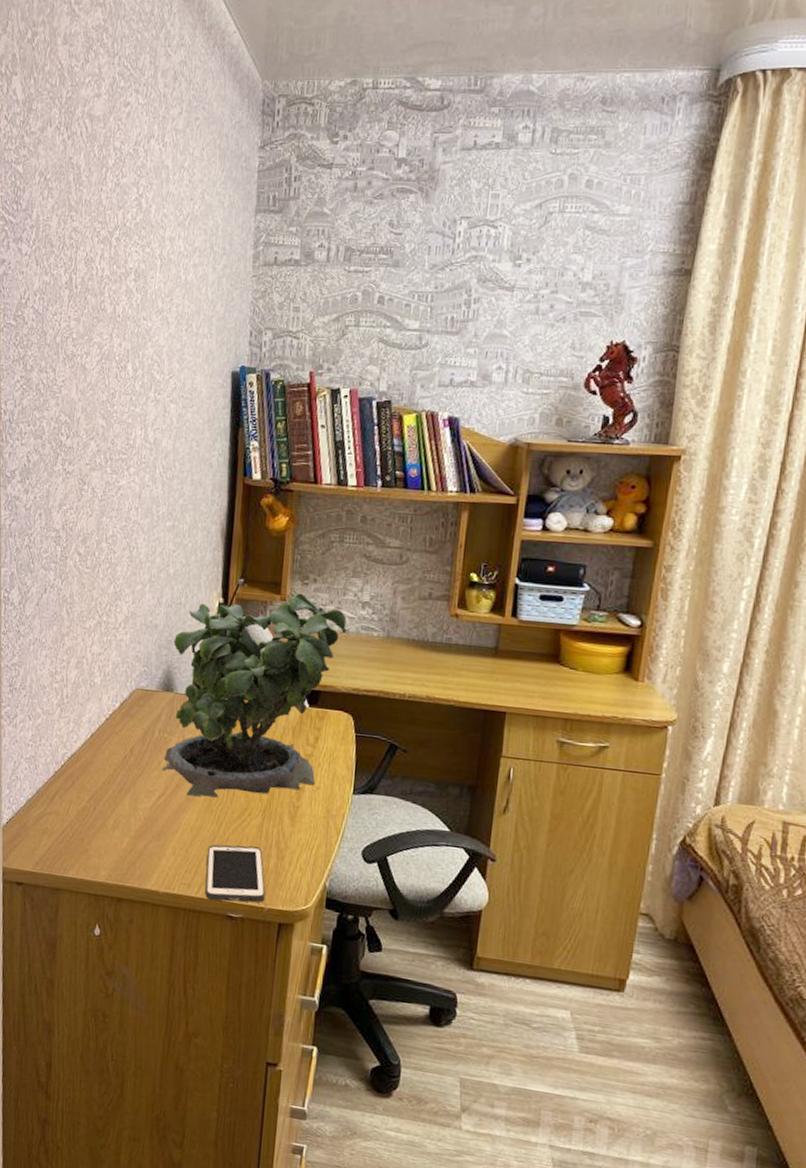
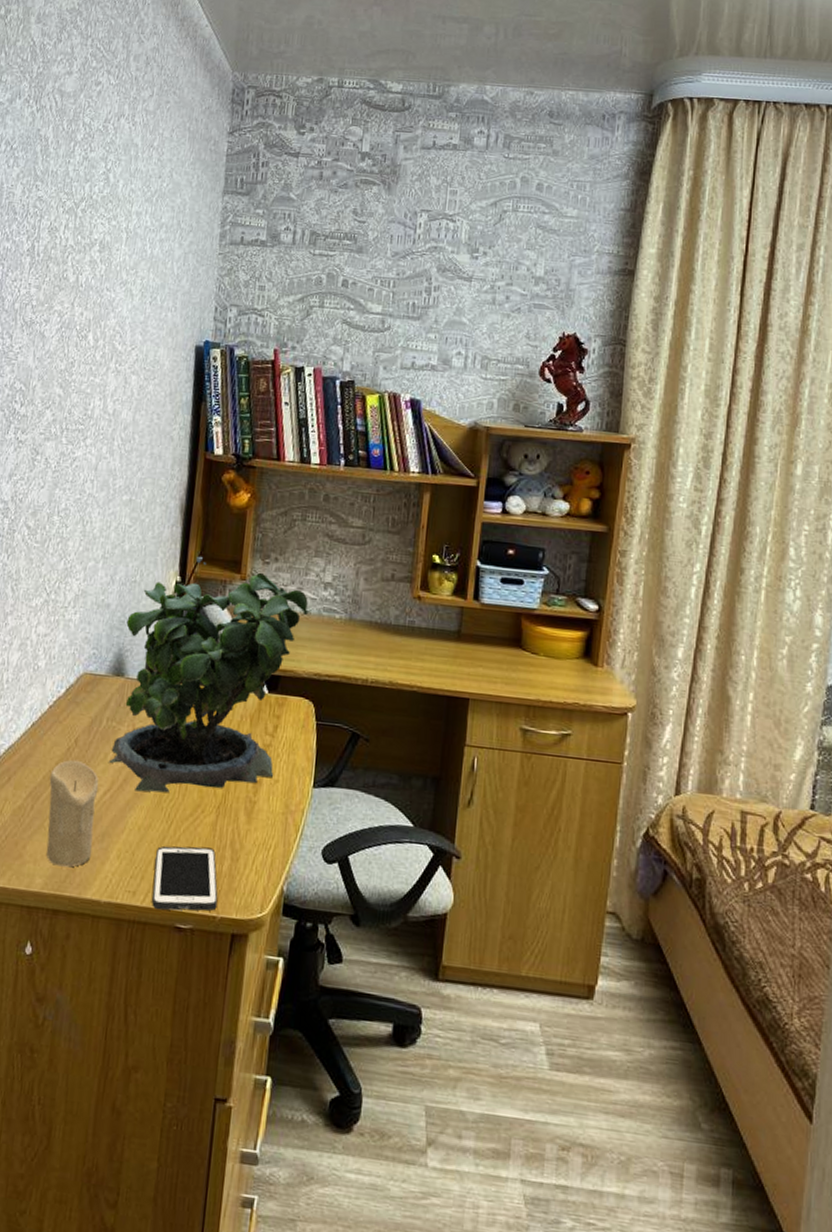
candle: none [109,767,154,862] -> present [46,759,99,867]

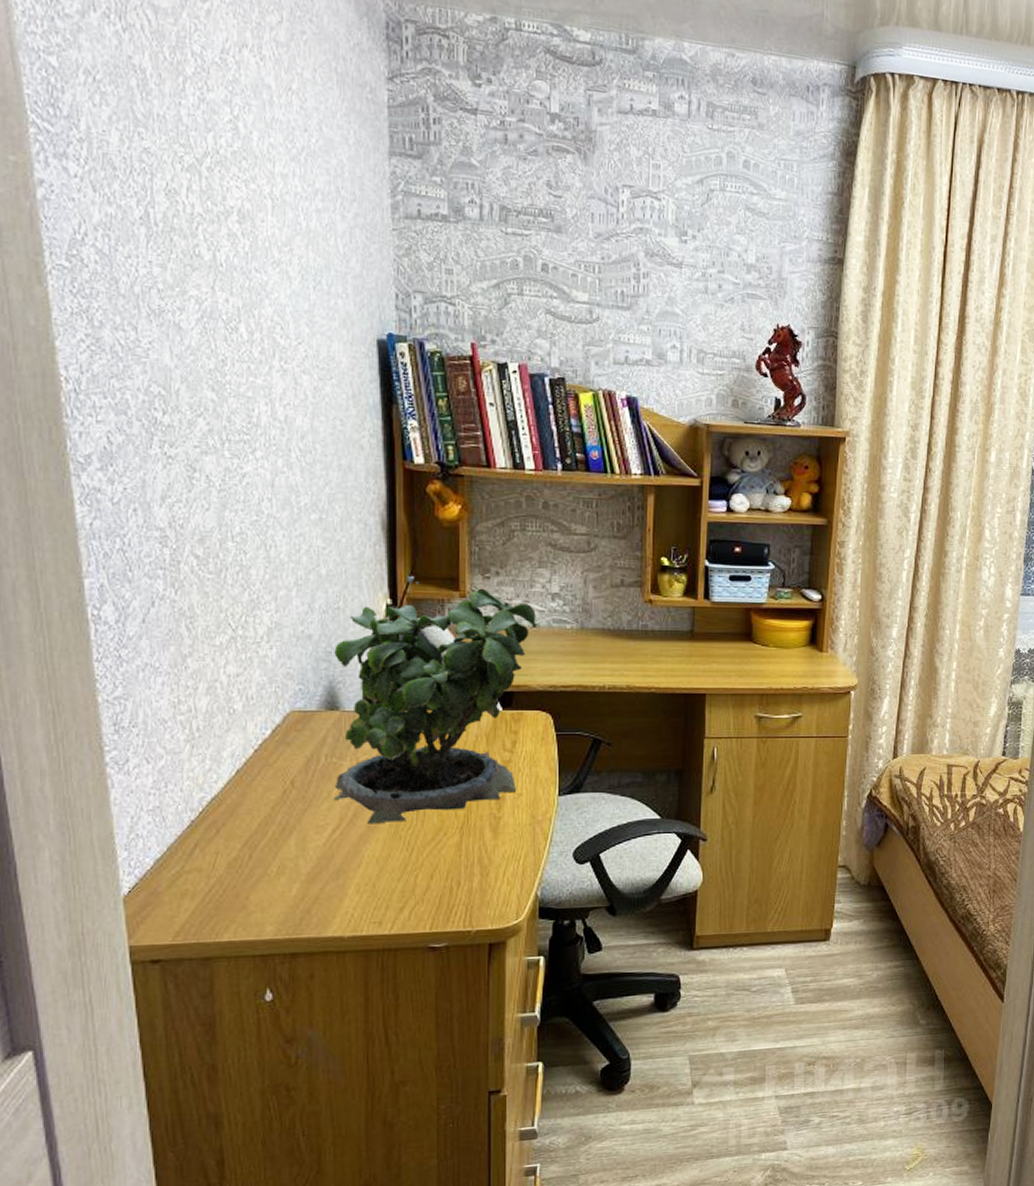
candle: present [46,759,99,867] -> none [266,802,327,911]
cell phone: present [152,846,218,912] -> none [400,868,471,935]

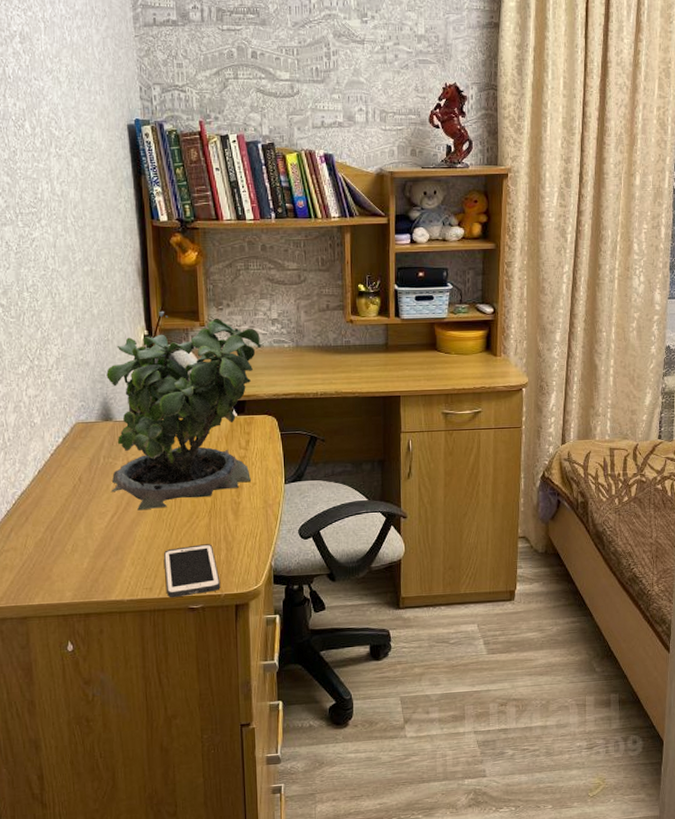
cell phone: none [400,868,471,935] -> present [164,544,221,598]

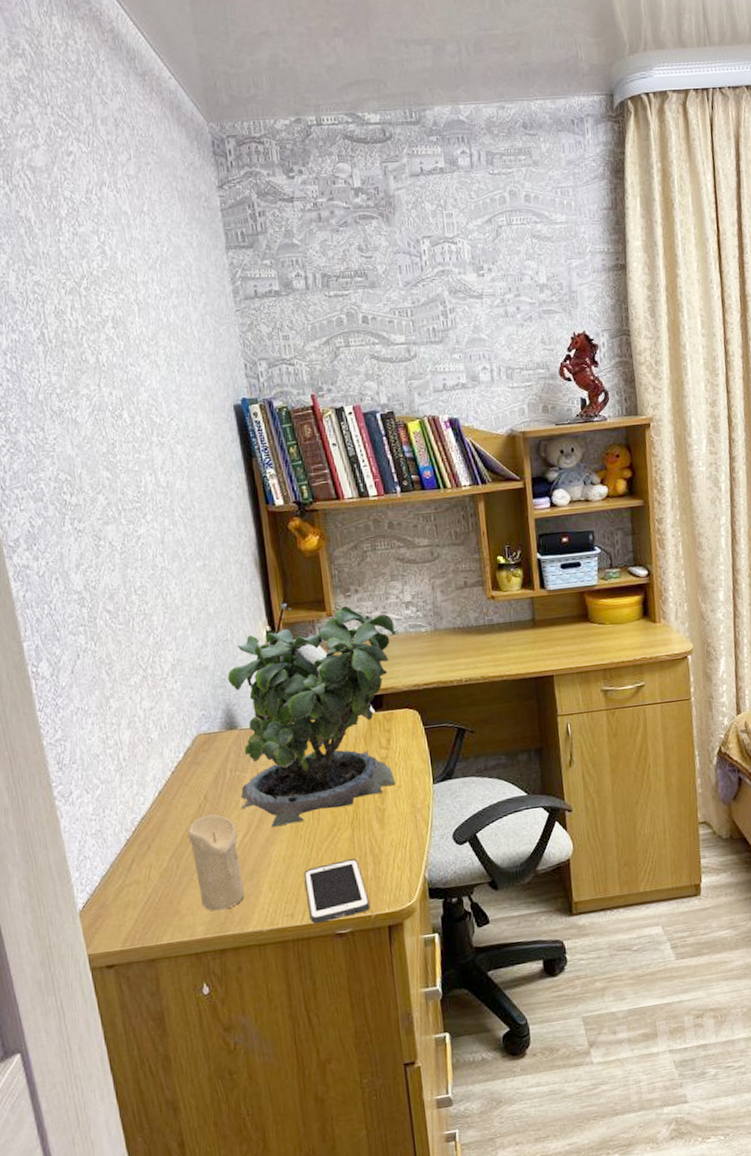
candle: none [62,494,110,580] -> present [187,813,245,911]

